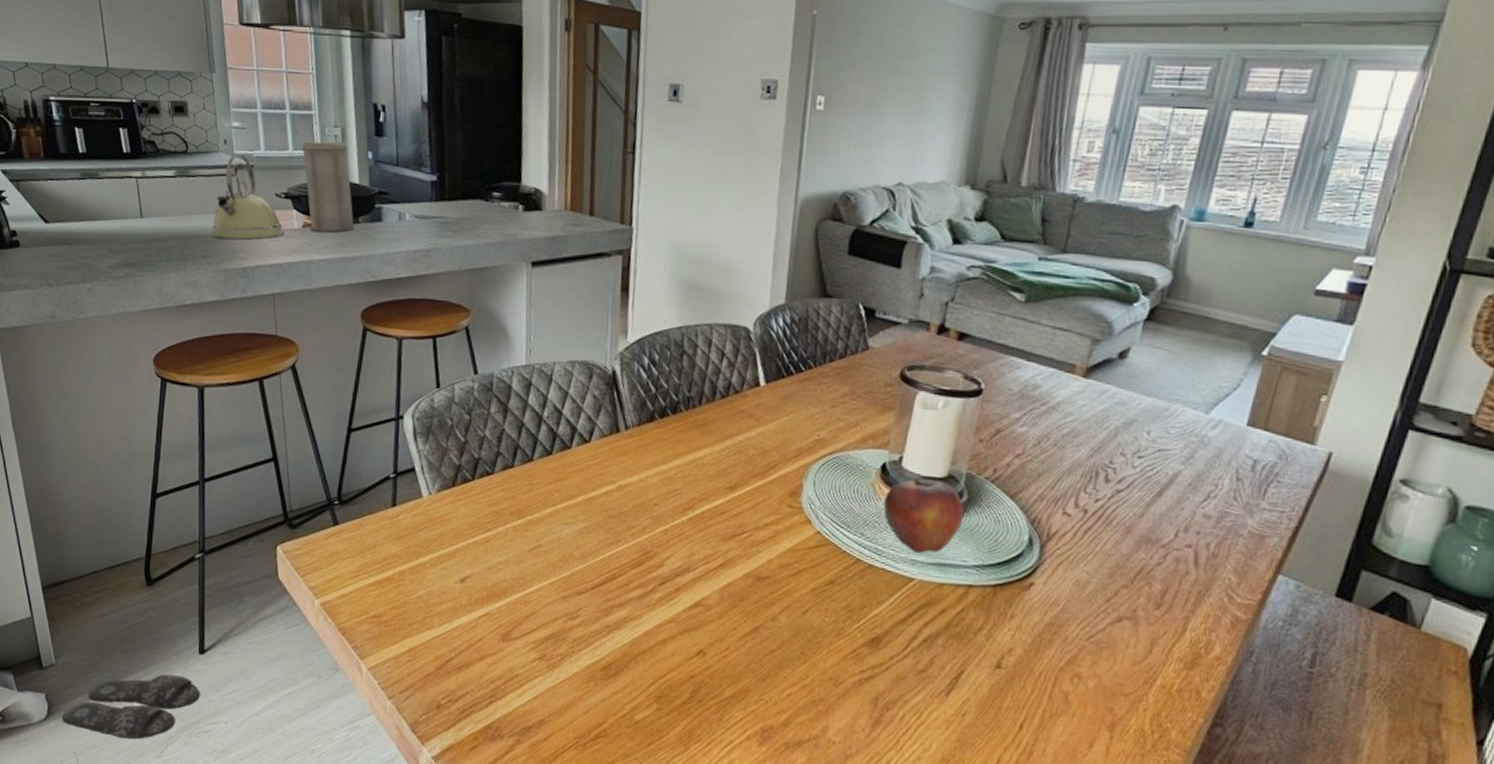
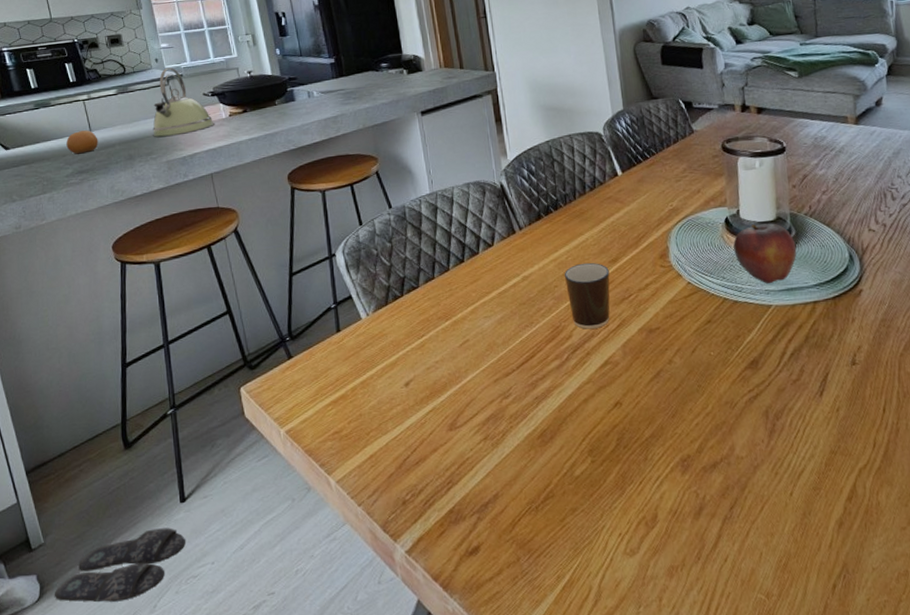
fruit: none [113,215,149,244] -> present [66,130,98,155]
canister: present [301,141,355,234] -> none [221,44,273,119]
mug: none [667,483,724,563] -> present [564,262,611,329]

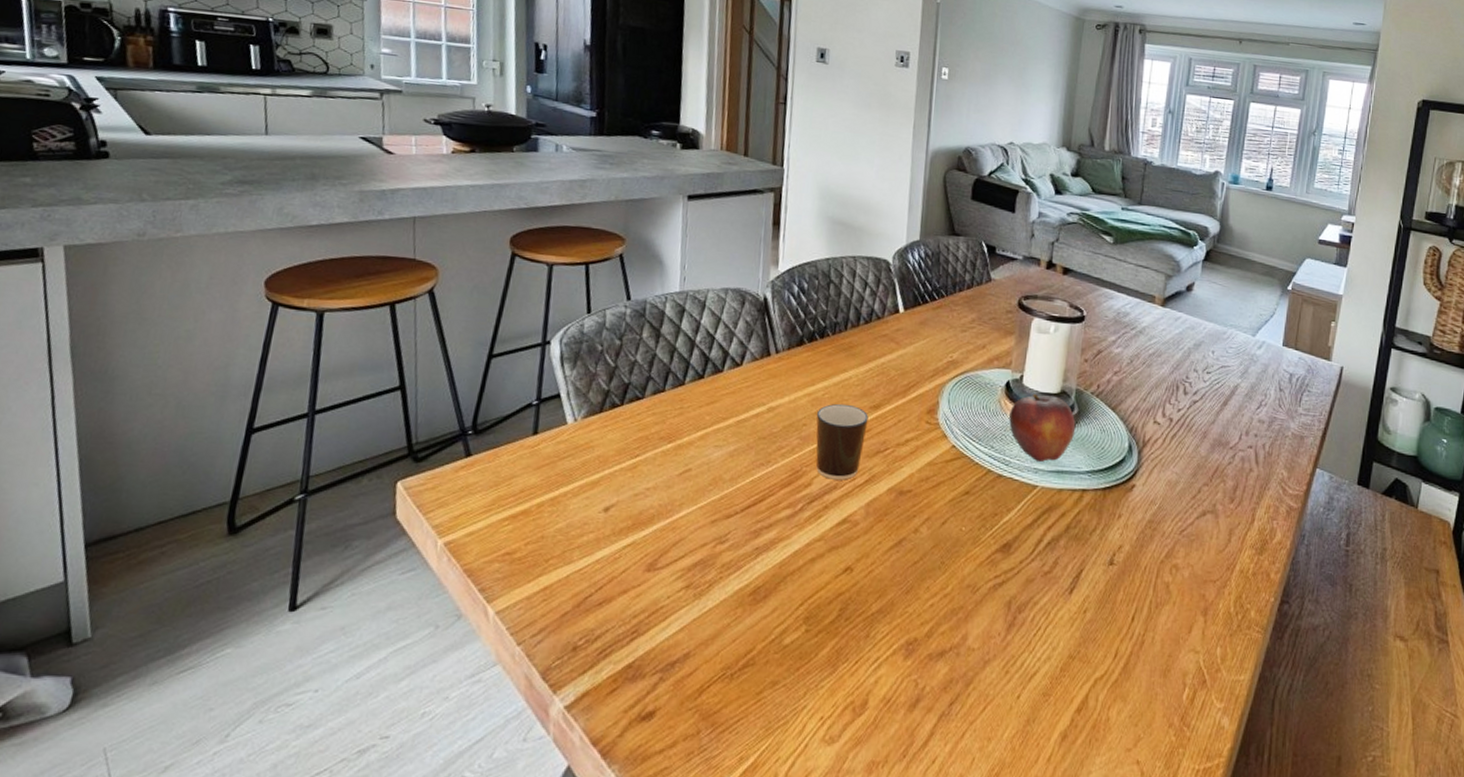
slippers: present [55,528,185,603] -> none [91,638,286,724]
fruit: present [66,130,98,155] -> none [229,131,275,161]
kettle: present [152,67,214,138] -> none [348,78,431,163]

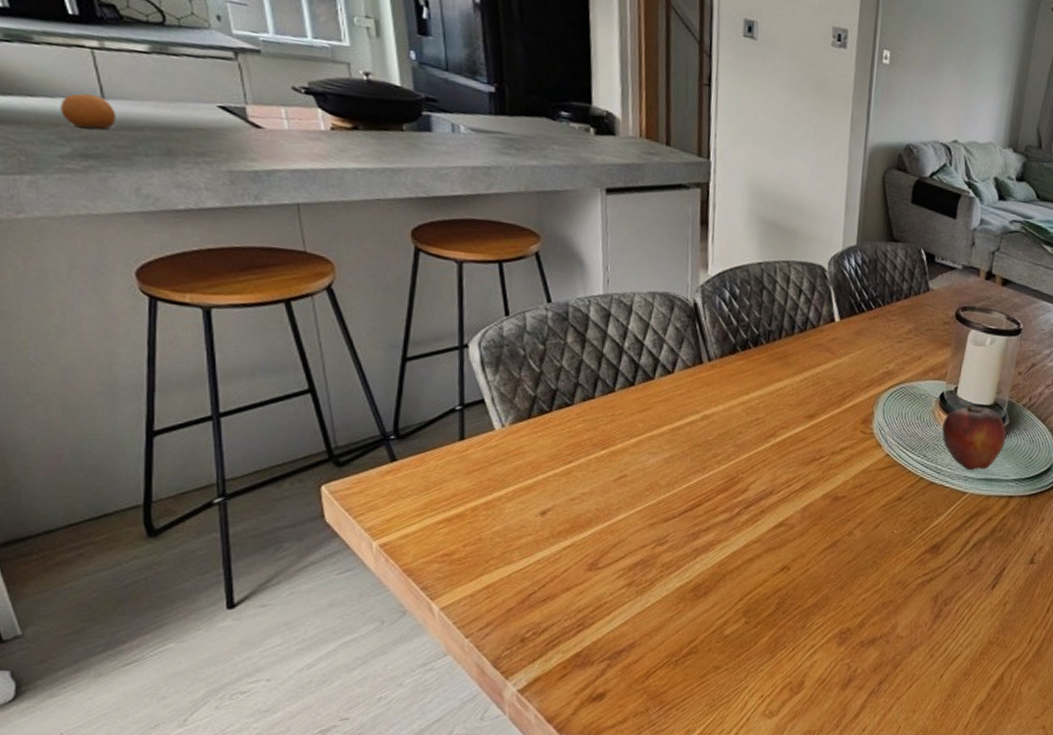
fruit: none [229,131,275,161] -> present [60,93,116,131]
mug: present [815,403,868,480] -> none [751,412,804,487]

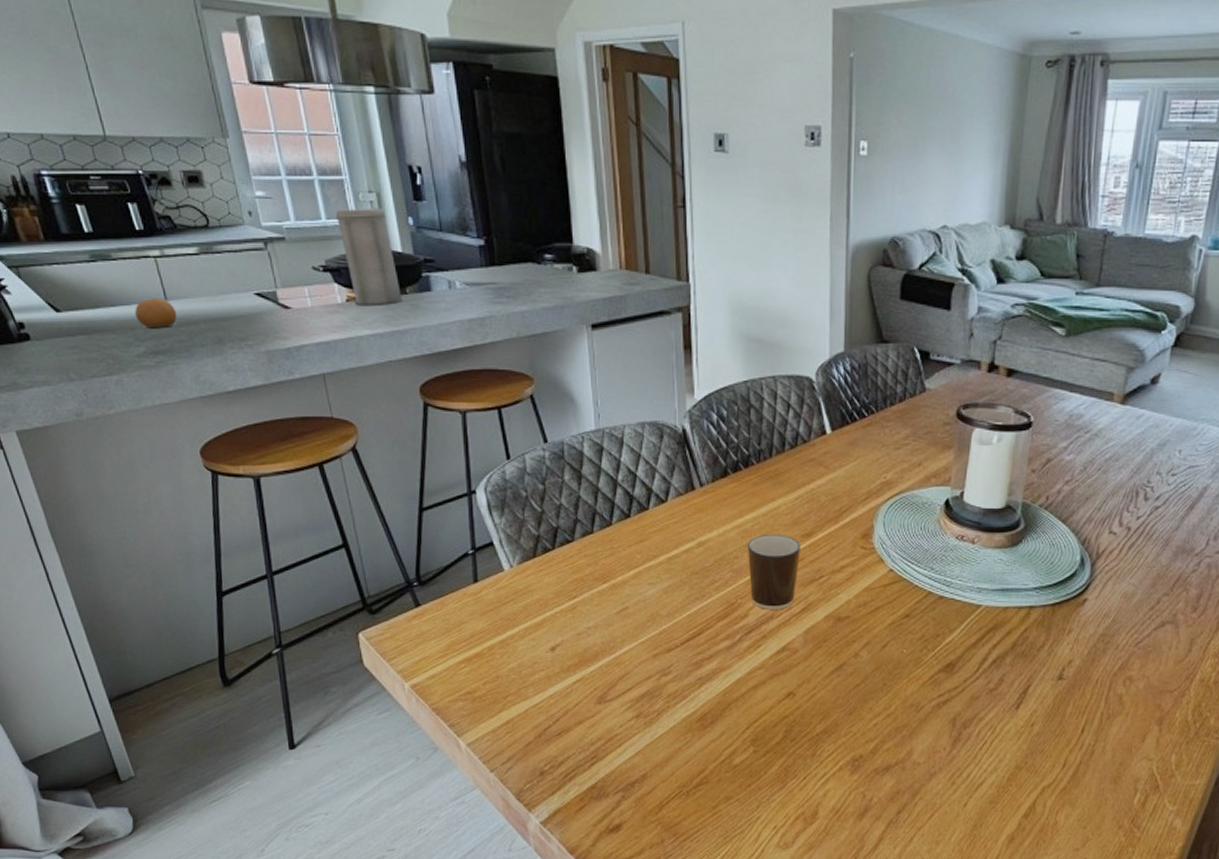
canister: none [324,30,398,141] -> present [335,207,403,307]
mug: none [751,412,804,487] -> present [747,534,801,610]
fruit: present [942,404,1007,470] -> none [949,510,1023,580]

